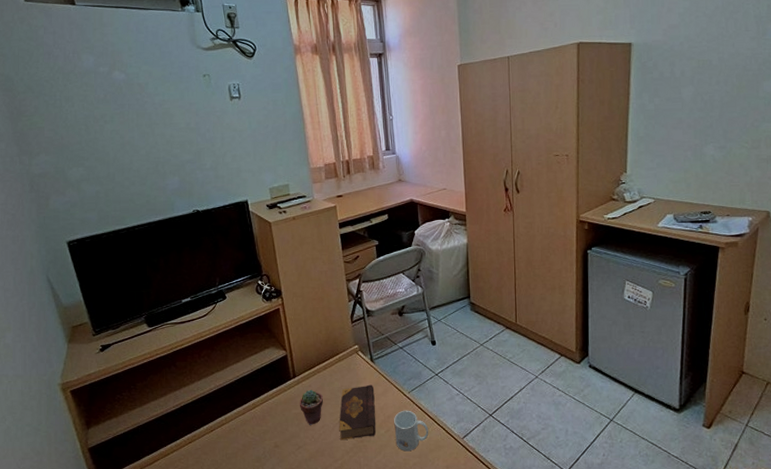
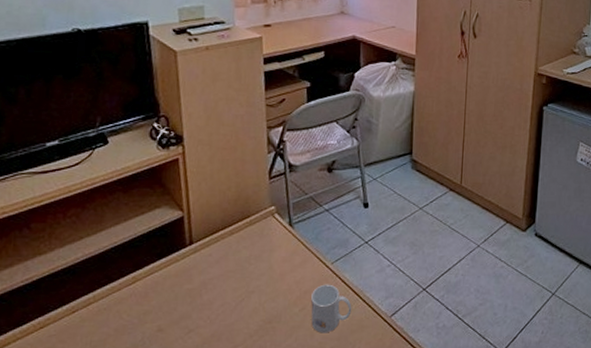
potted succulent: present [299,389,323,425] -> none [194,259,226,303]
book: present [339,384,376,441] -> none [242,254,291,322]

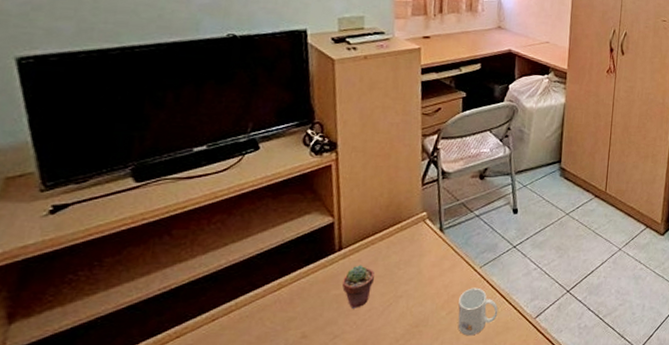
potted succulent: none [194,259,226,303] -> present [342,265,375,309]

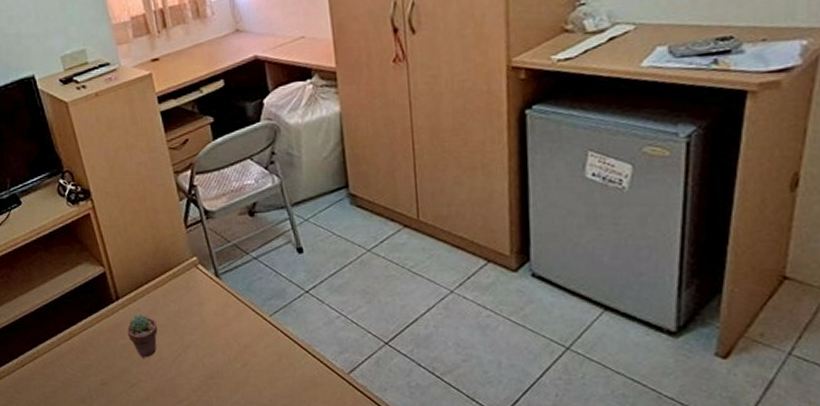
mug: present [458,287,498,336] -> none [252,338,301,390]

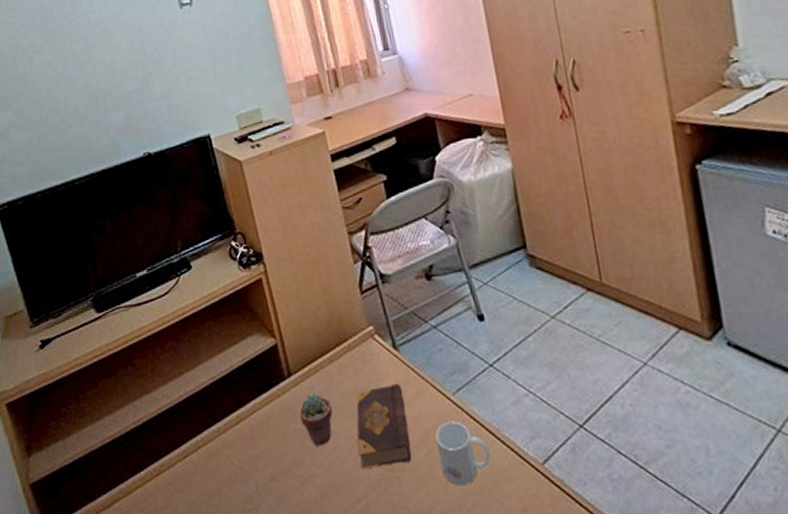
book: none [180,306,229,377] -> present [356,383,411,469]
mug: none [252,338,301,390] -> present [435,421,491,486]

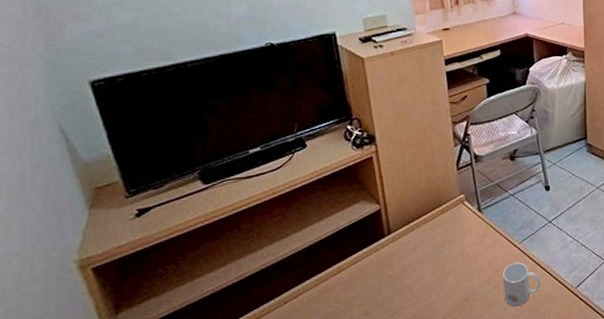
potted succulent: present [299,393,333,446] -> none [394,246,423,287]
book: present [356,383,411,469] -> none [440,237,483,301]

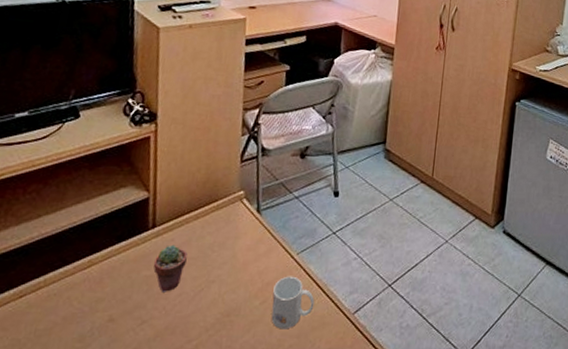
potted succulent: none [394,246,423,287] -> present [153,244,188,292]

